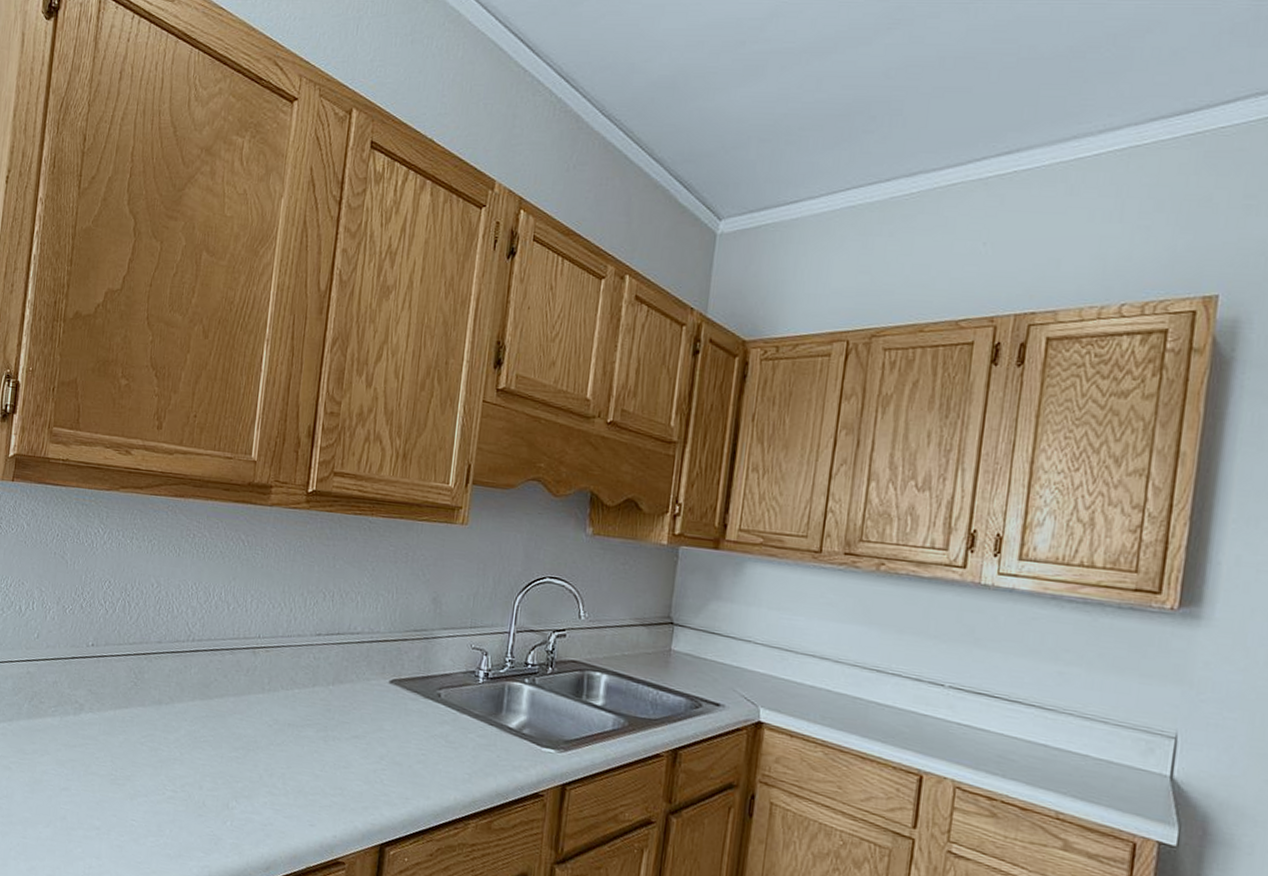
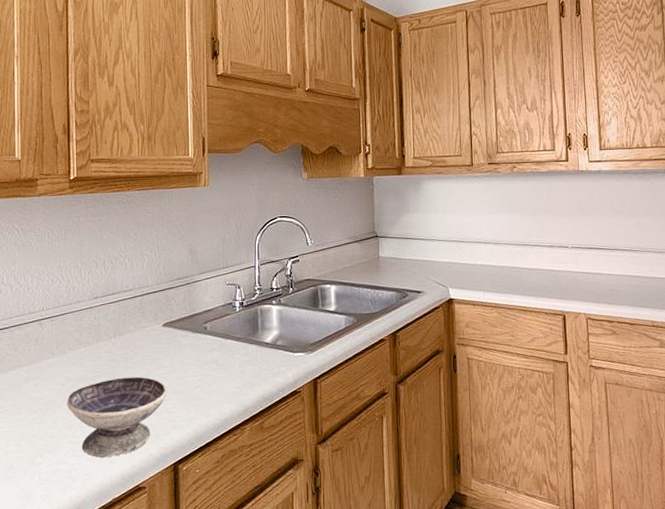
bowl: none [270,731,384,820] -> present [66,376,167,457]

